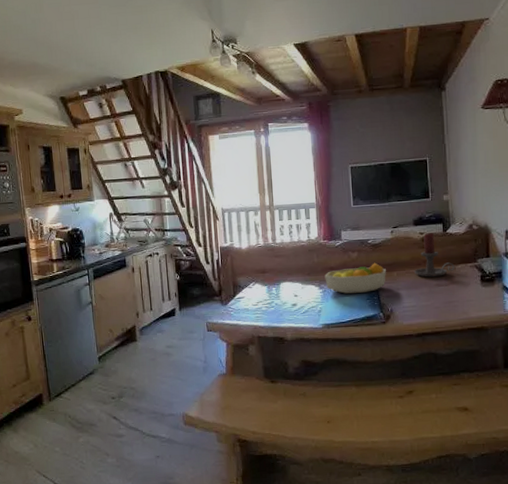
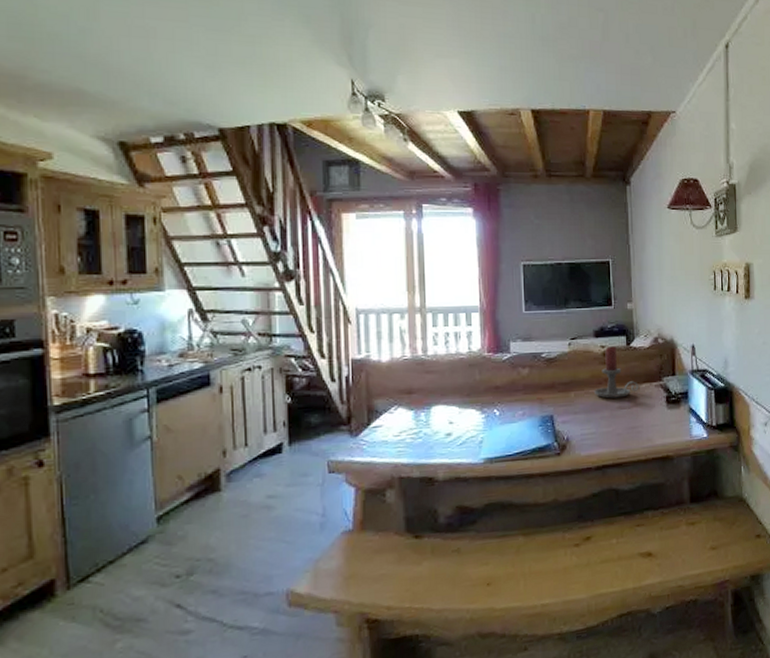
fruit bowl: present [325,262,386,294] -> none [488,381,562,419]

